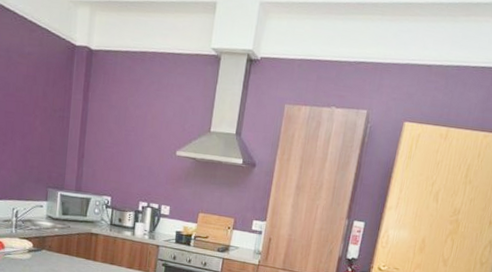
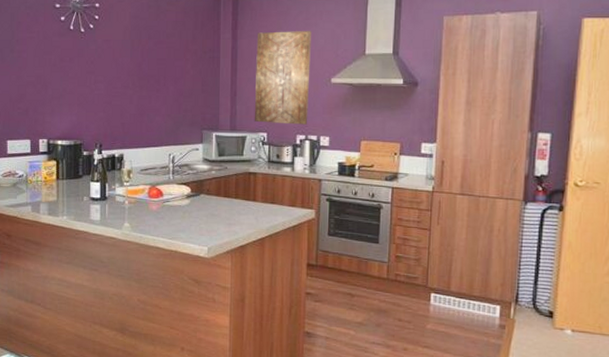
wall art: none [99,97,161,193] -> present [254,31,311,125]

